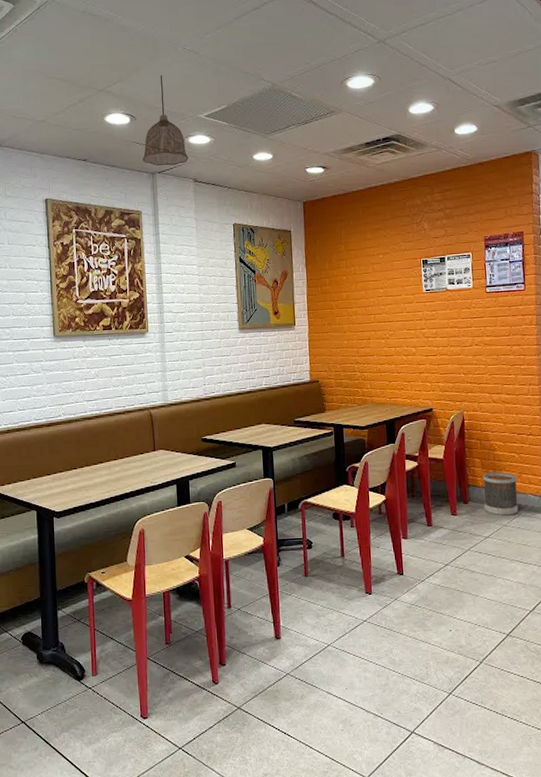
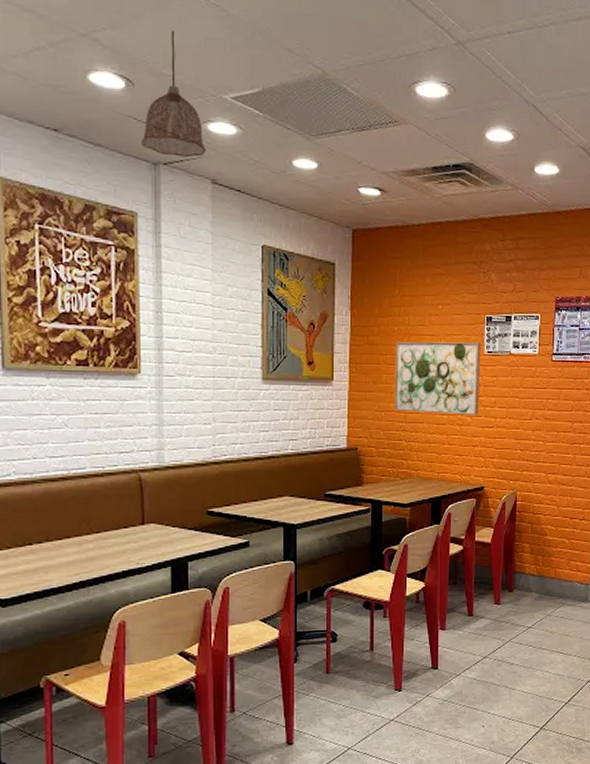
wall art: none [344,282,423,348] -> present [394,341,481,416]
wastebasket: present [483,472,519,516] -> none [529,558,566,605]

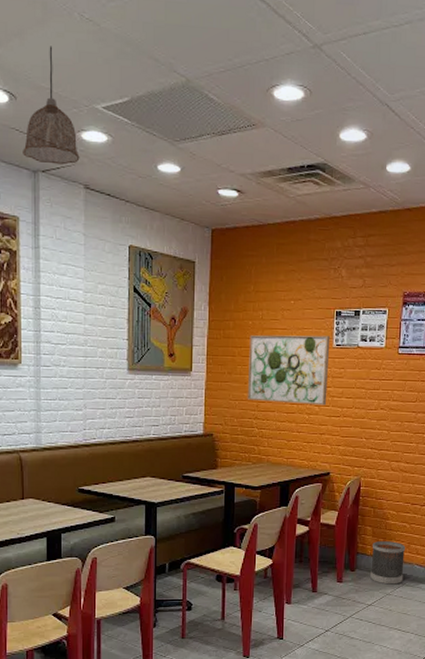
wastebasket: none [529,558,566,605] -> present [370,541,406,585]

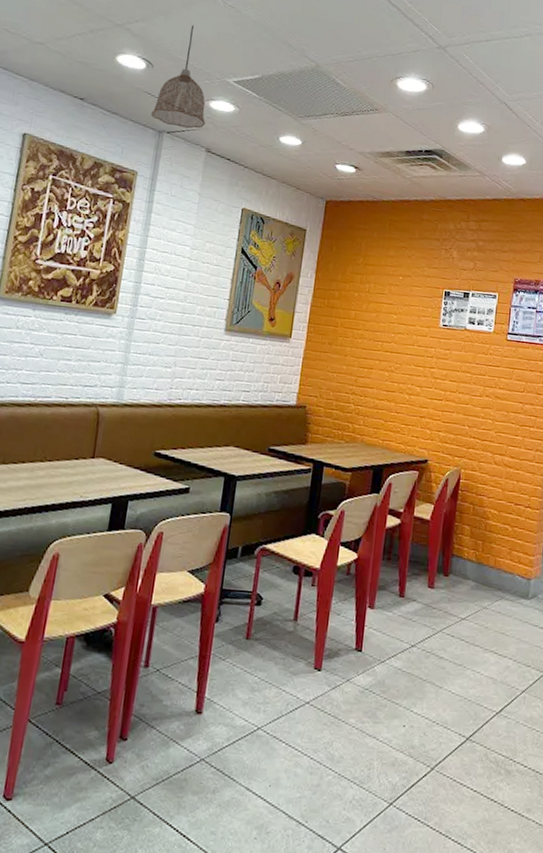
wall art: present [247,334,330,406] -> none [346,307,437,387]
wastebasket: present [370,541,406,585] -> none [465,543,507,597]

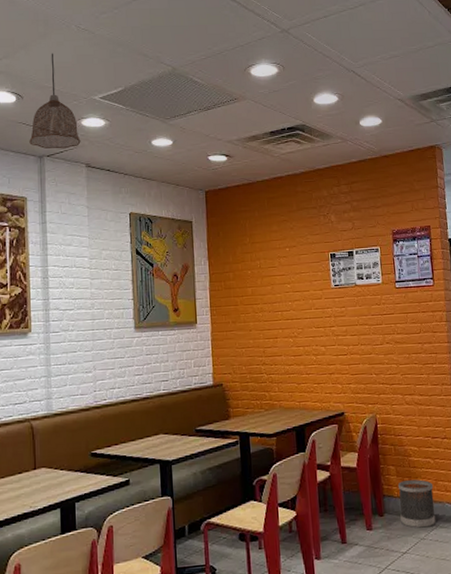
wastebasket: none [465,543,507,597] -> present [398,479,436,529]

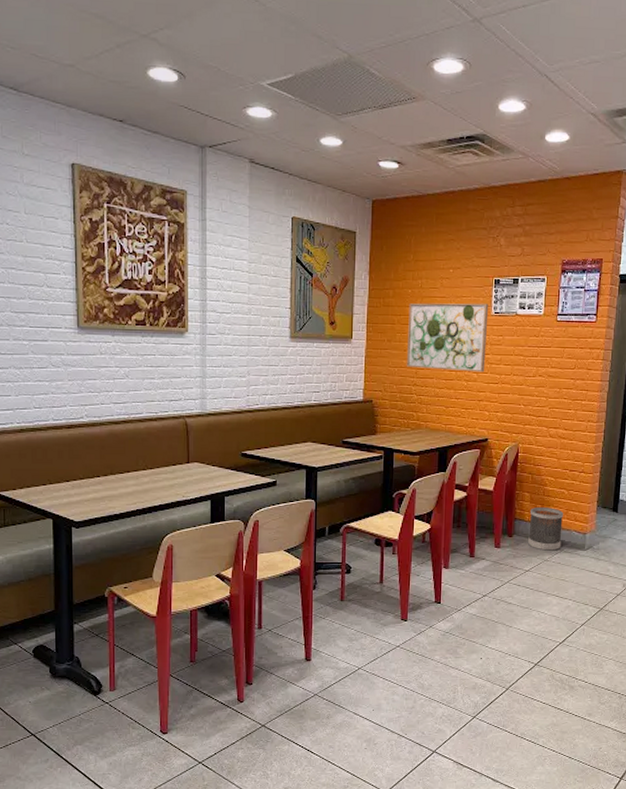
pendant lamp: present [29,53,81,149] -> none [191,26,245,140]
wall art: none [250,277,332,347] -> present [406,302,489,373]

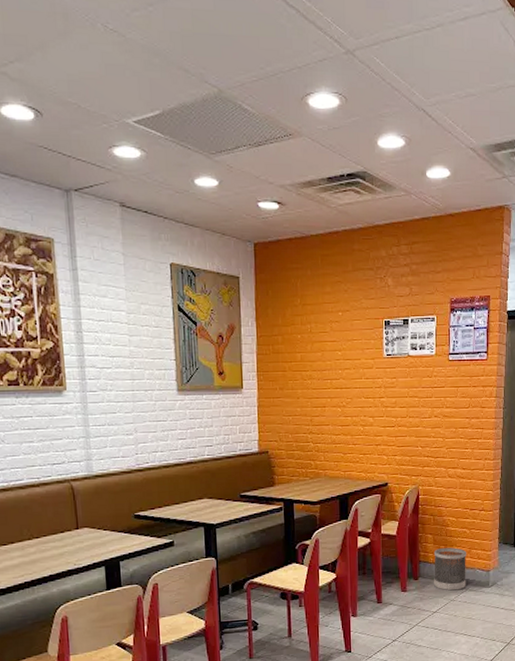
wall art: present [406,302,489,373] -> none [299,345,381,417]

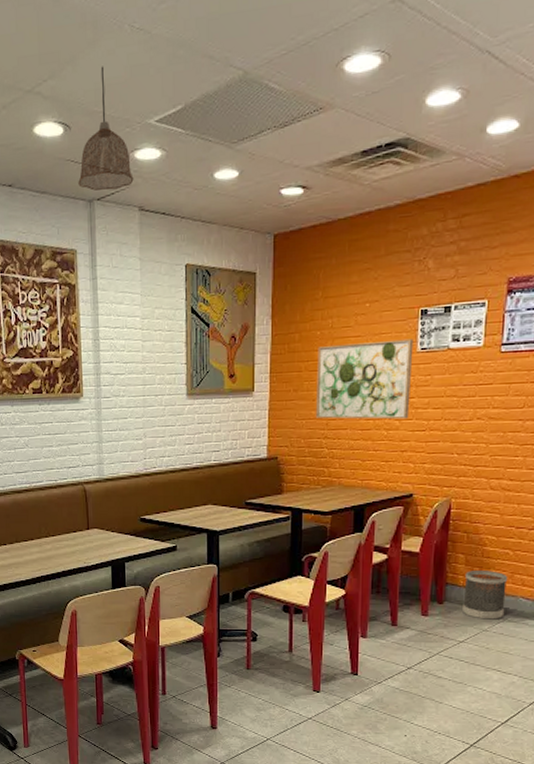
pendant lamp: none [53,59,113,183] -> present [78,66,134,191]
wall art: none [299,345,381,417] -> present [315,338,414,420]

